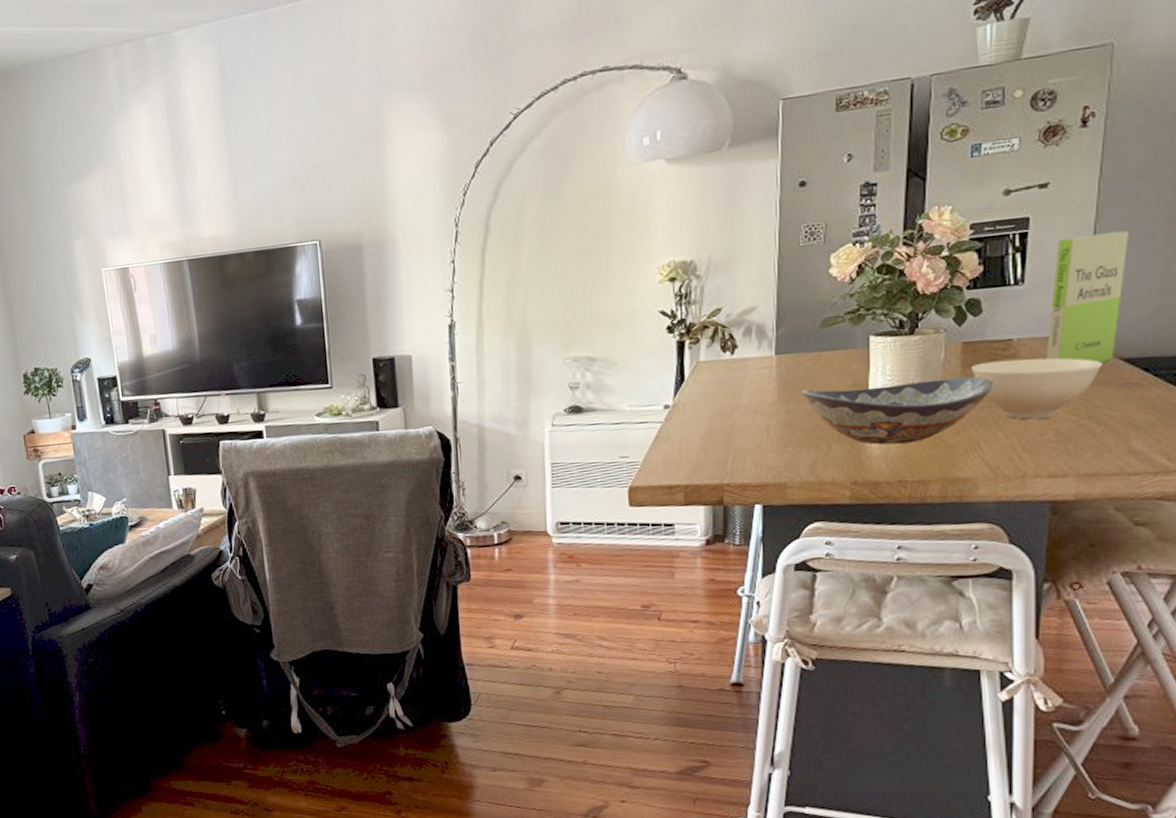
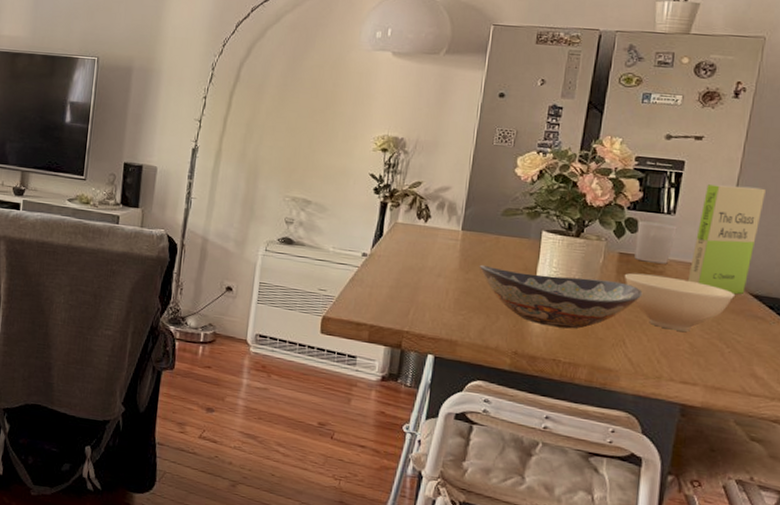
candle holder: none [980,296,1028,347] -> present [634,221,677,264]

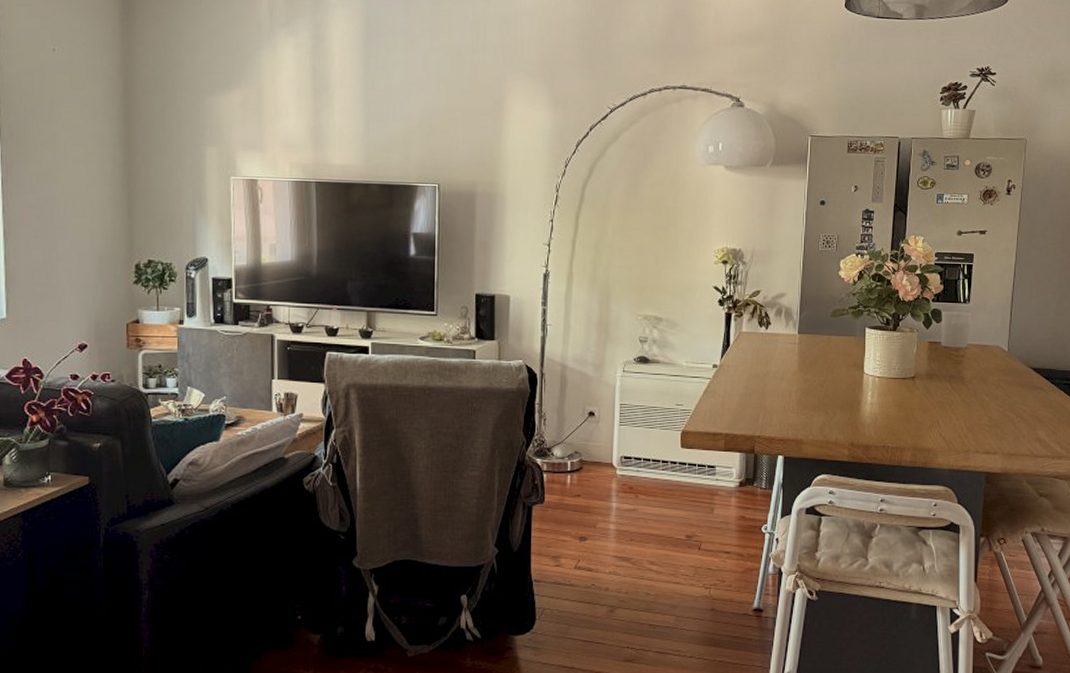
decorative bowl: present [479,265,643,329] -> none [815,366,950,416]
bowl: present [624,273,736,332] -> none [934,359,1020,407]
book: present [687,184,766,295] -> none [983,273,1036,370]

